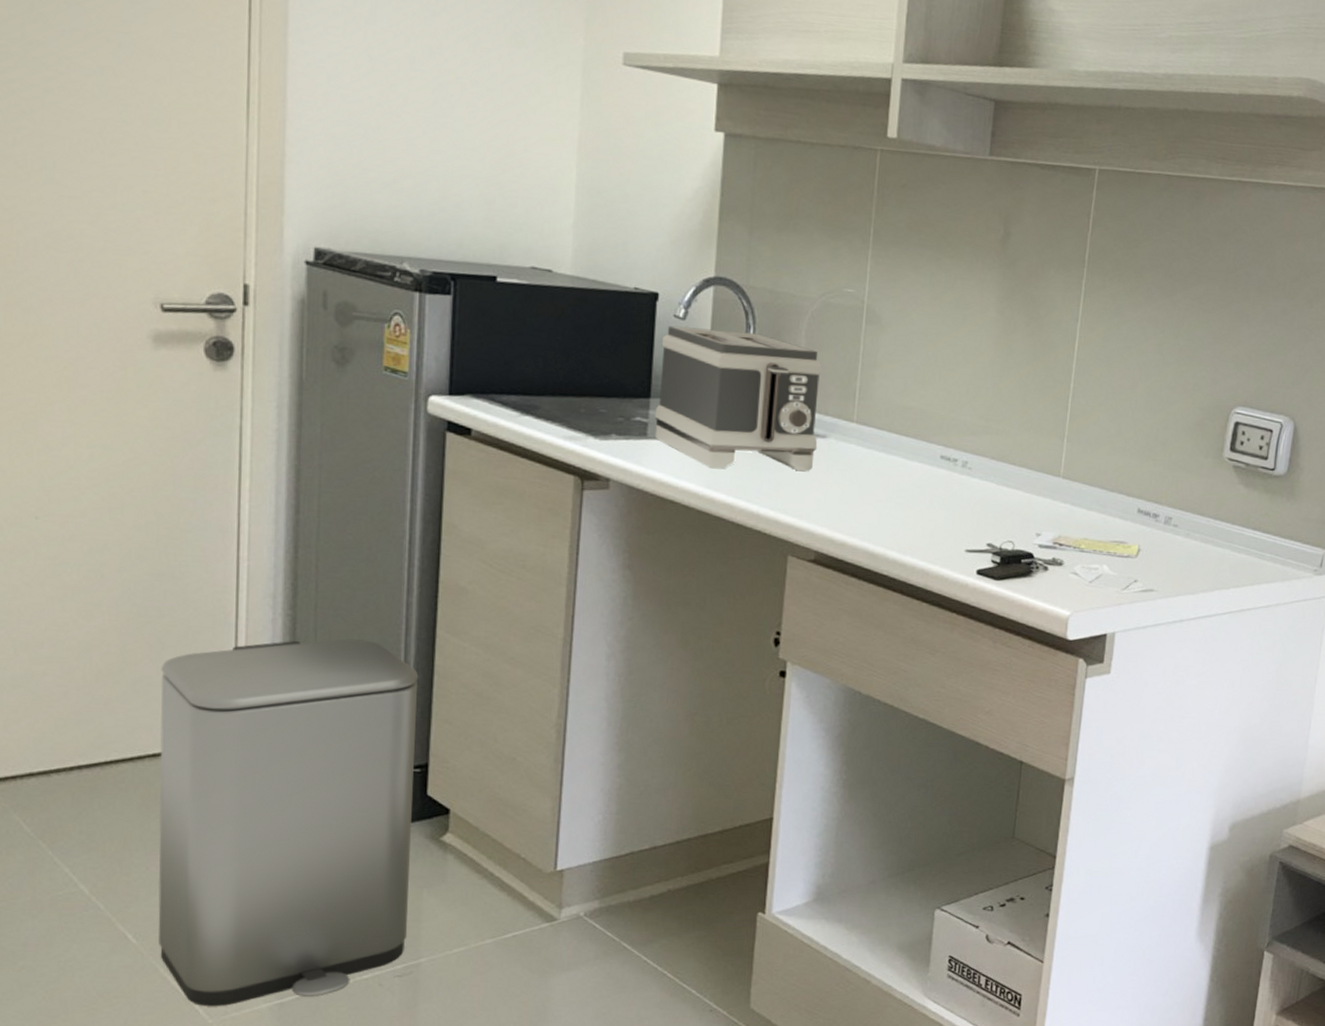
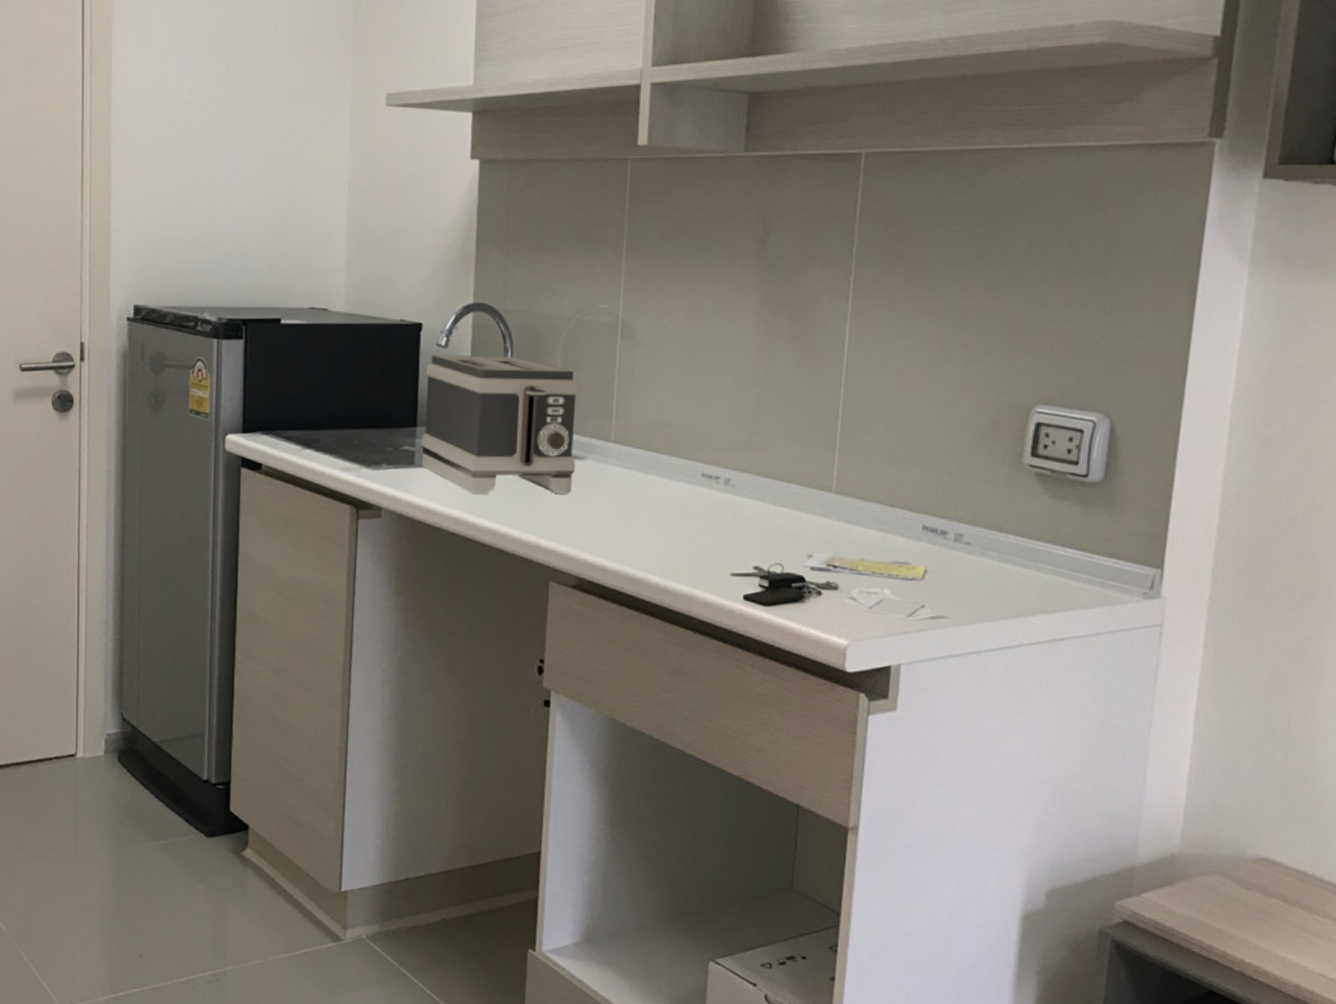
pedal bin: present [158,639,419,1006] -> none [22,662,222,995]

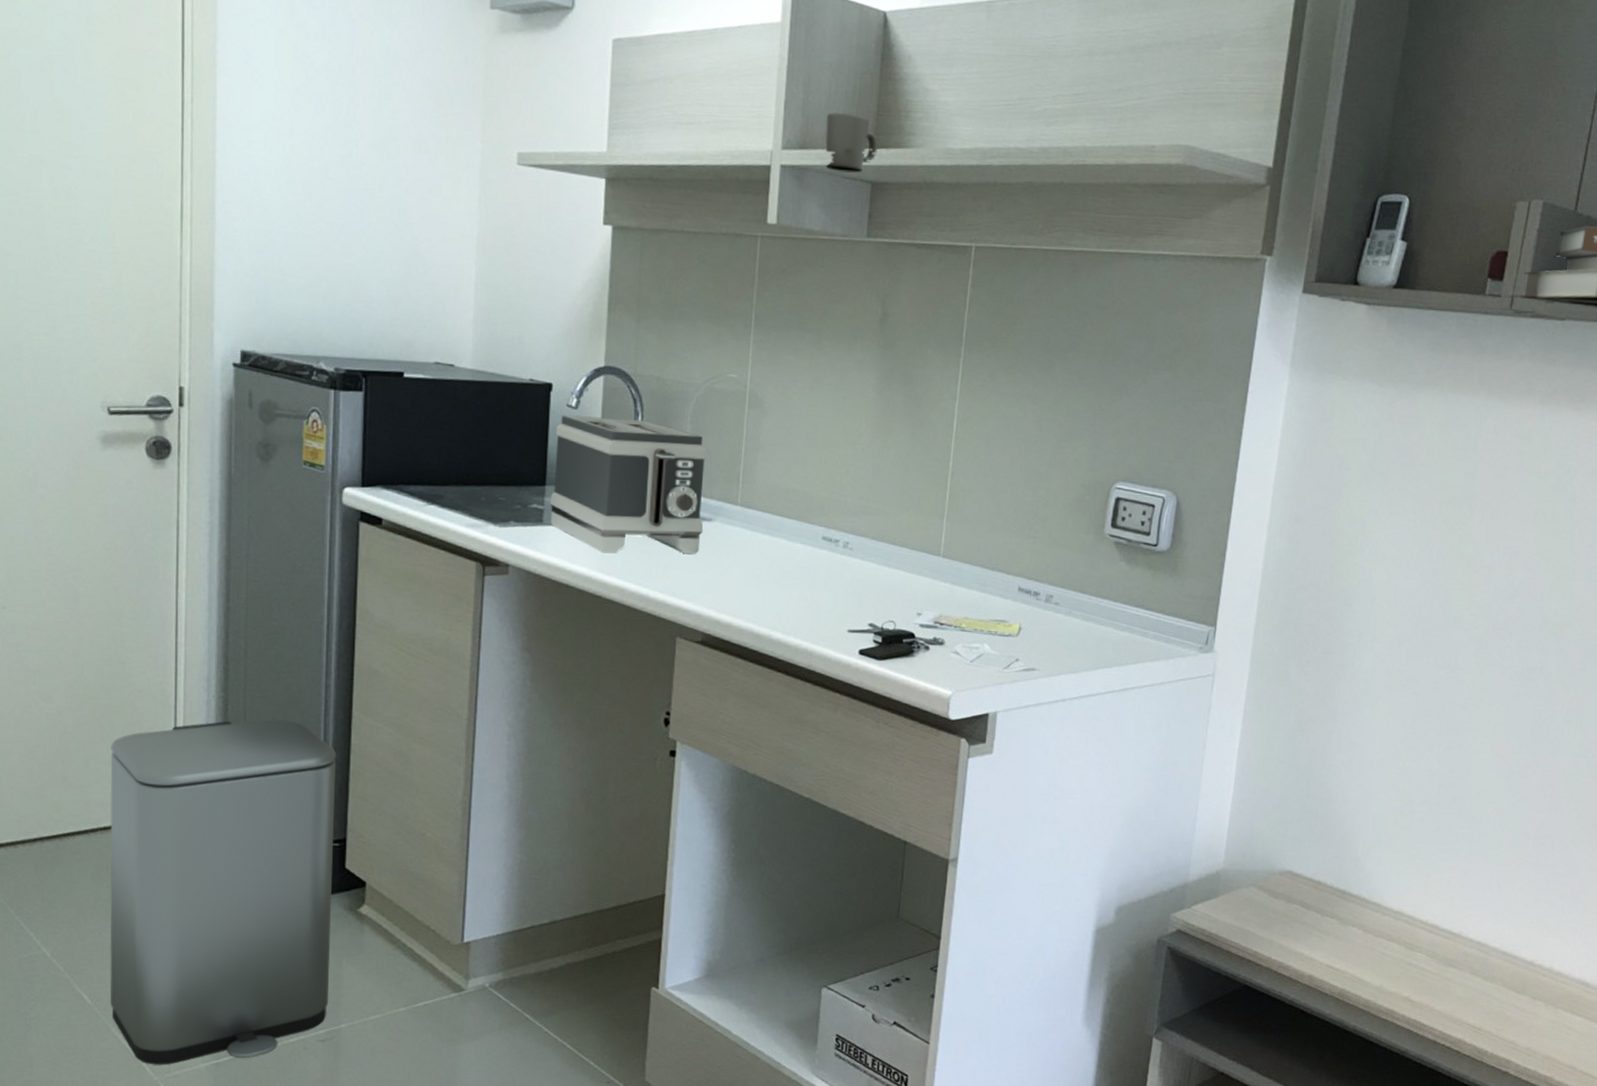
pedal bin: none [22,662,222,995] -> present [110,719,337,1064]
mug: none [698,23,755,85] -> present [825,113,878,173]

